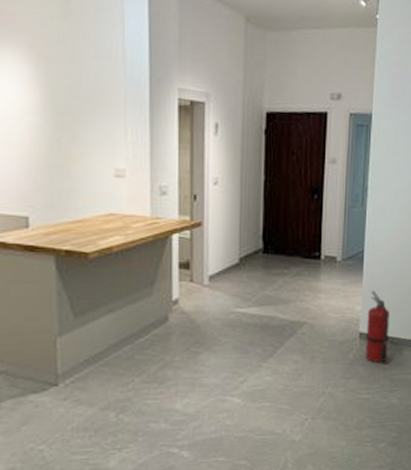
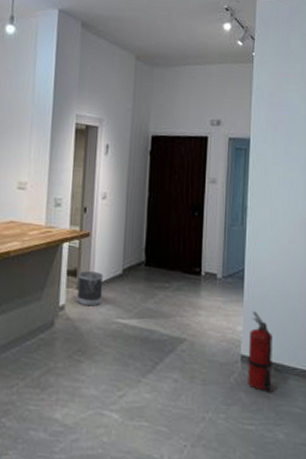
wastebasket: none [190,262,219,298] -> present [76,270,104,307]

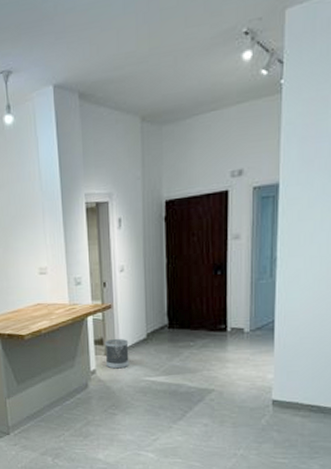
fire extinguisher: present [248,311,273,391] -> none [280,360,308,430]

